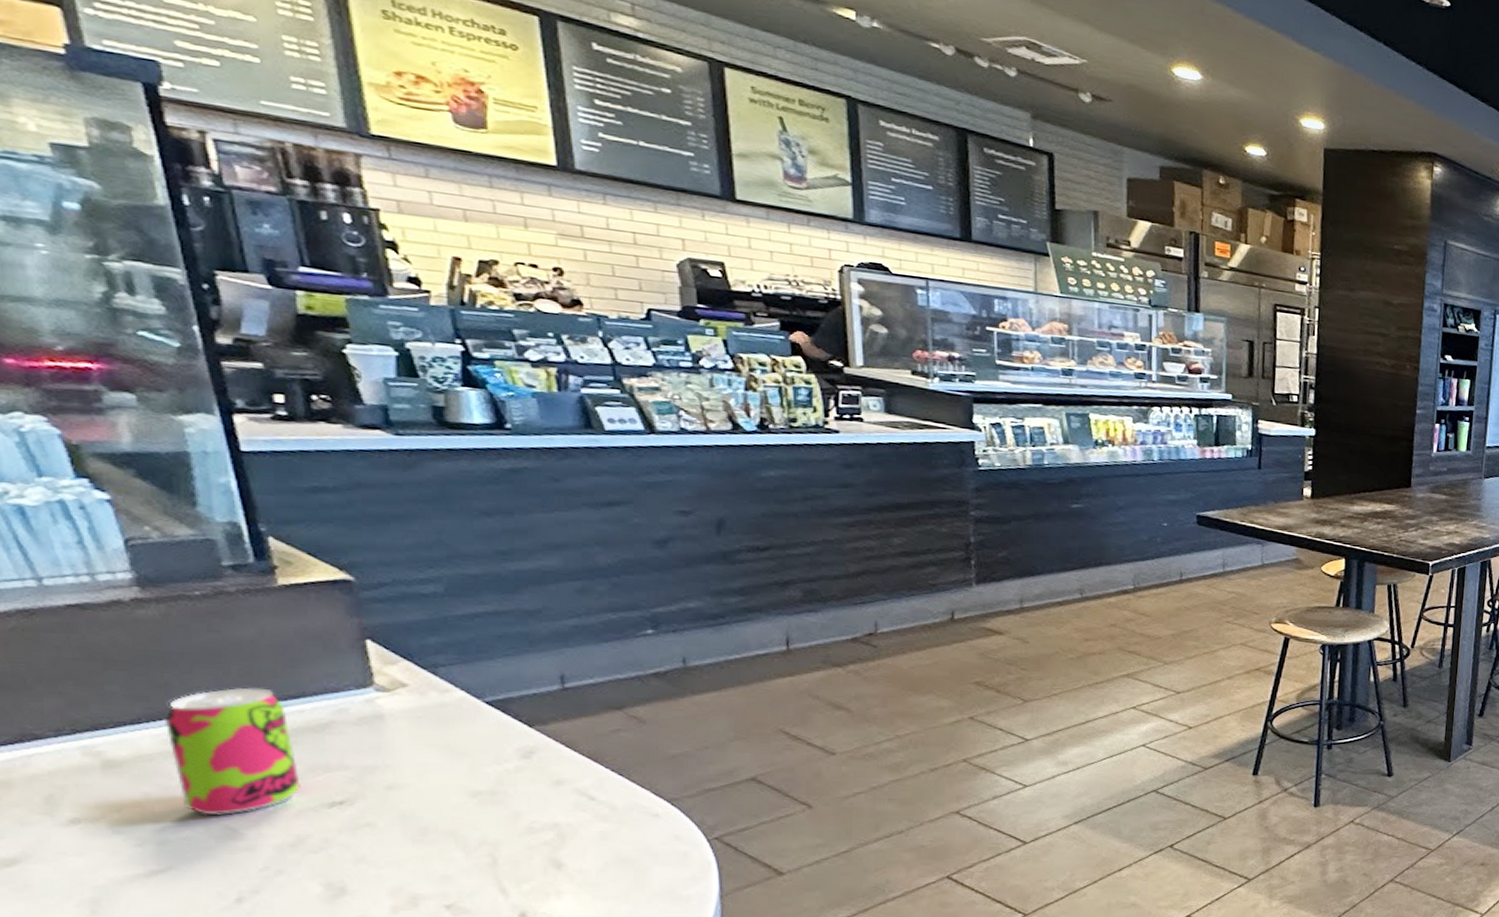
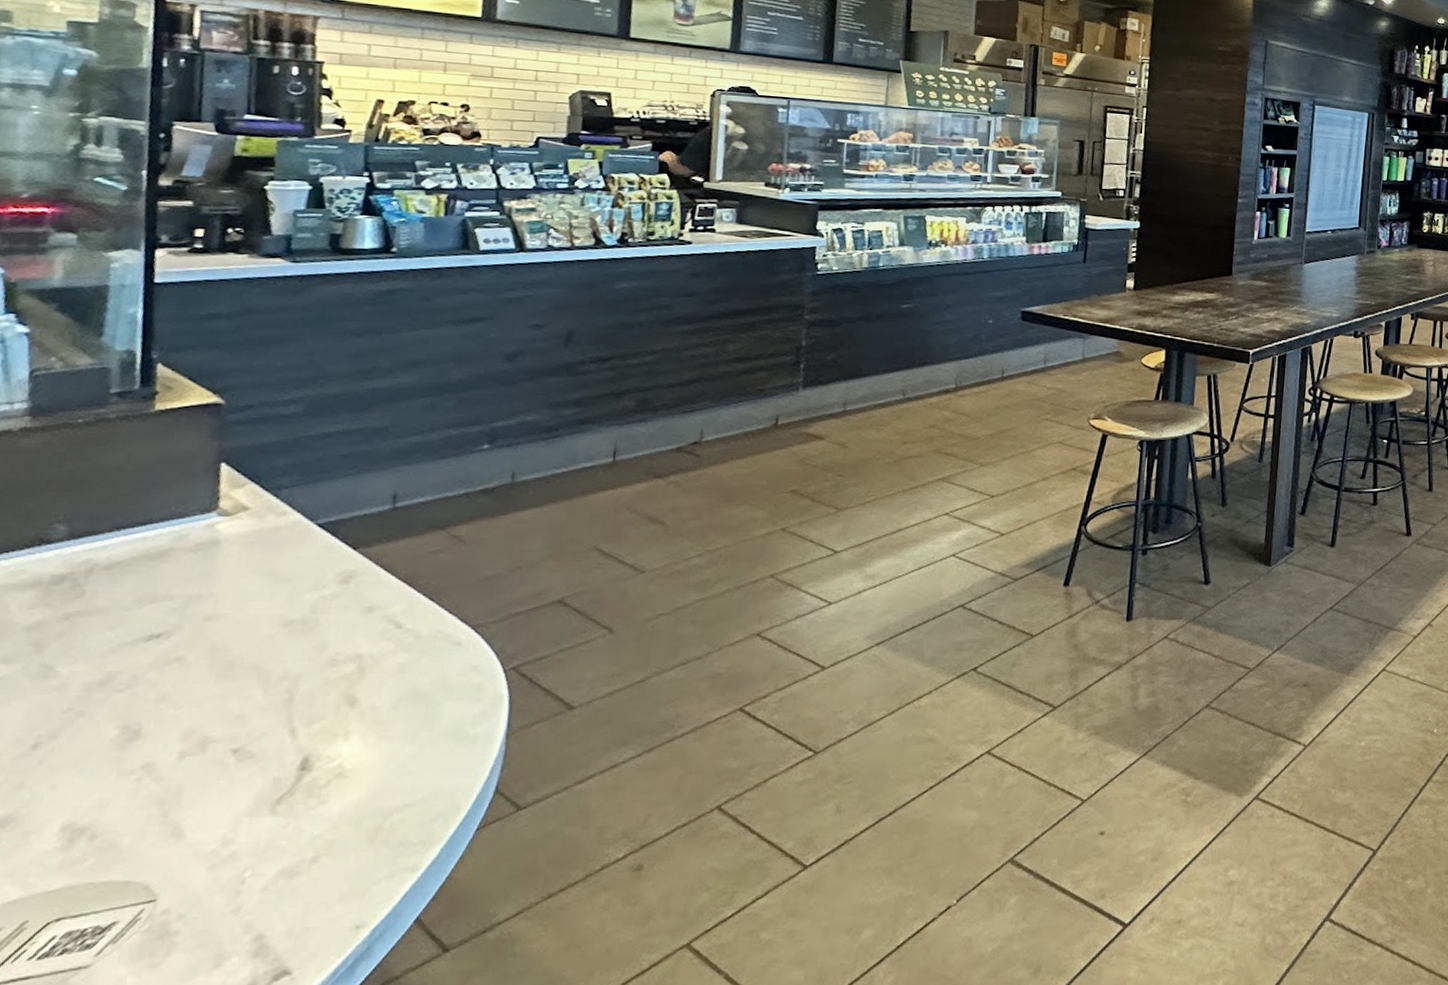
beverage can: present [164,687,301,816] -> none [10,515,131,652]

